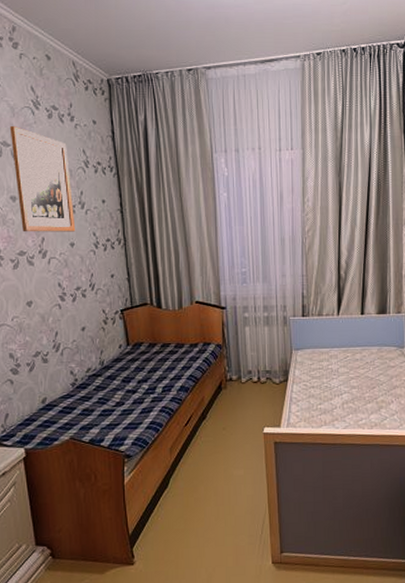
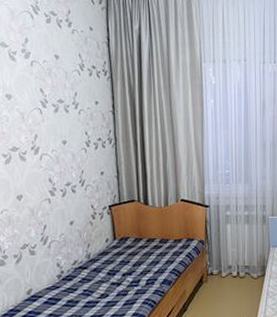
wall art: present [9,125,76,232] -> none [8,27,69,130]

